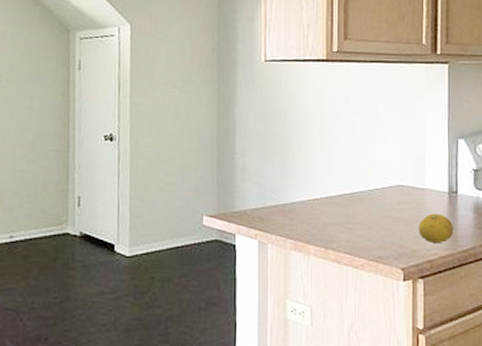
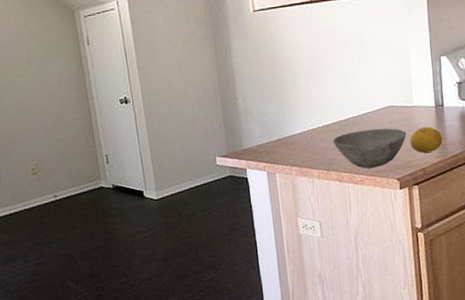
bowl: none [334,208,416,252] -> present [332,128,407,168]

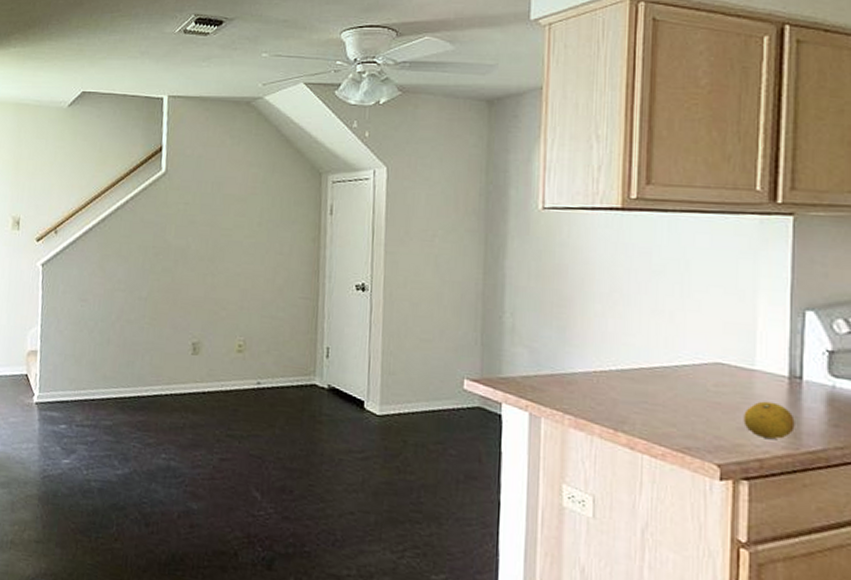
bowl: present [332,128,407,168] -> none [627,386,740,442]

